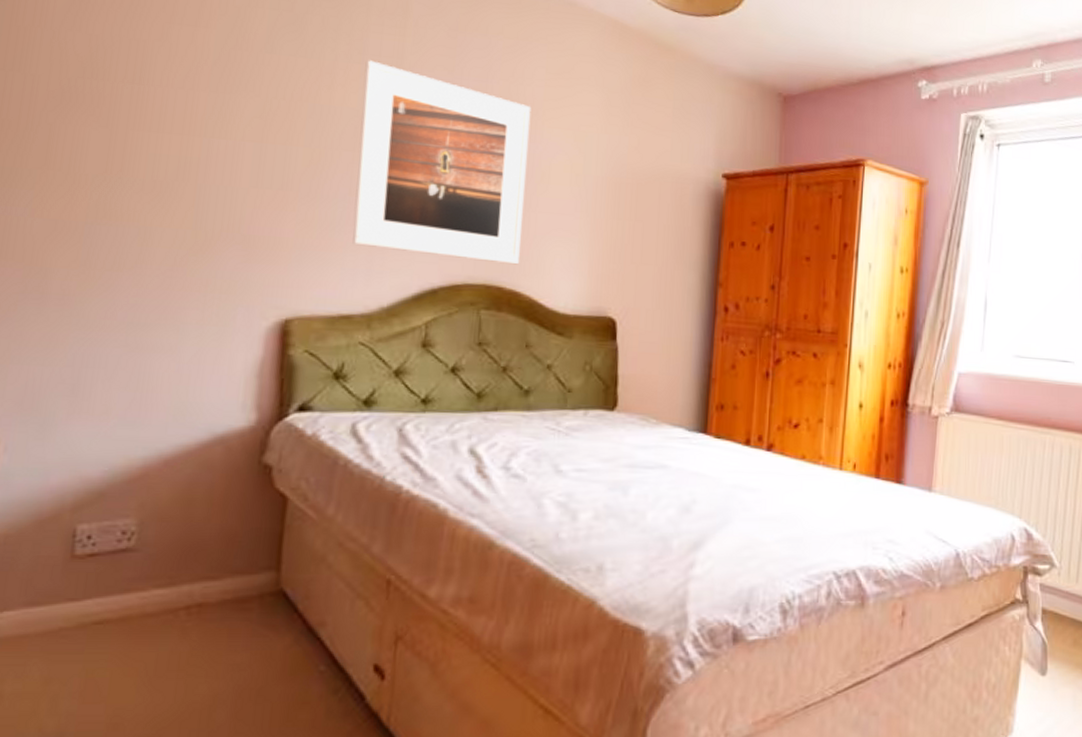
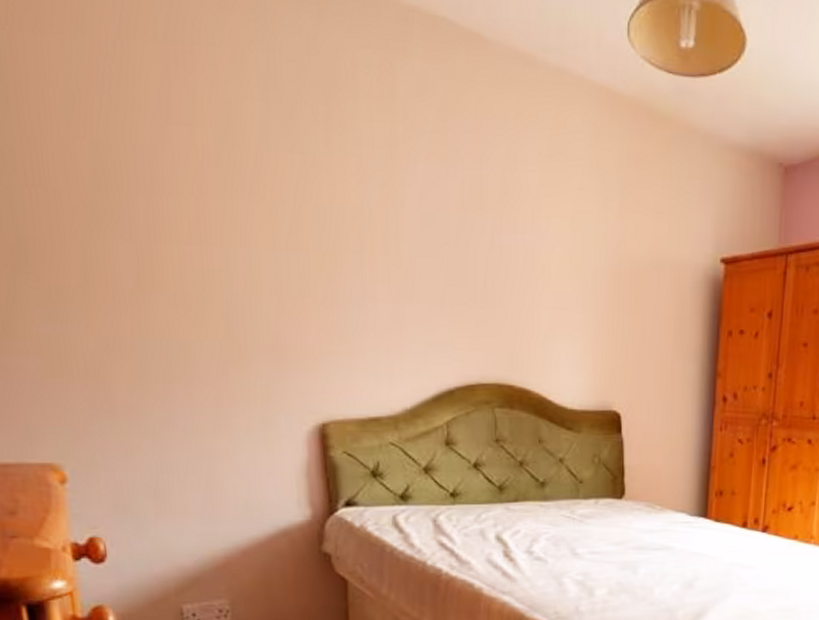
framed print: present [352,60,532,265] -> none [360,152,528,363]

